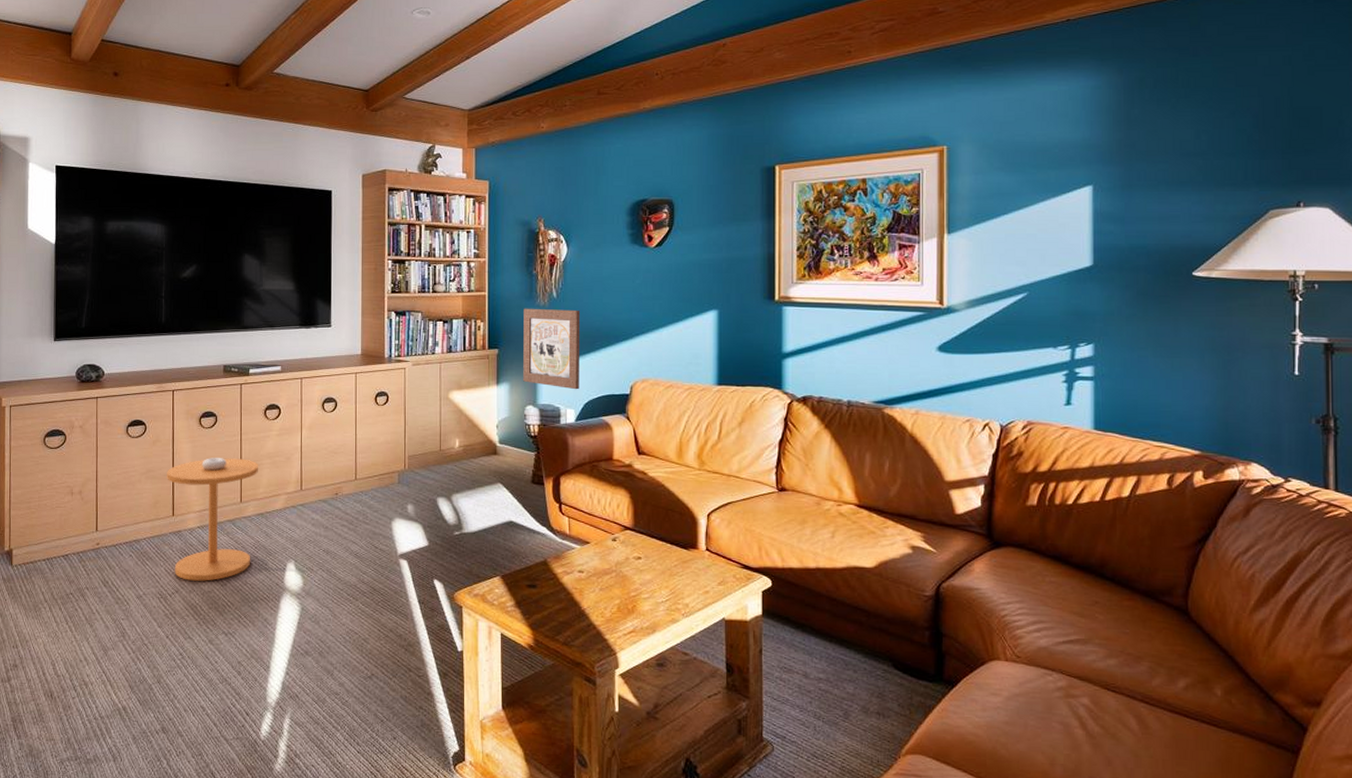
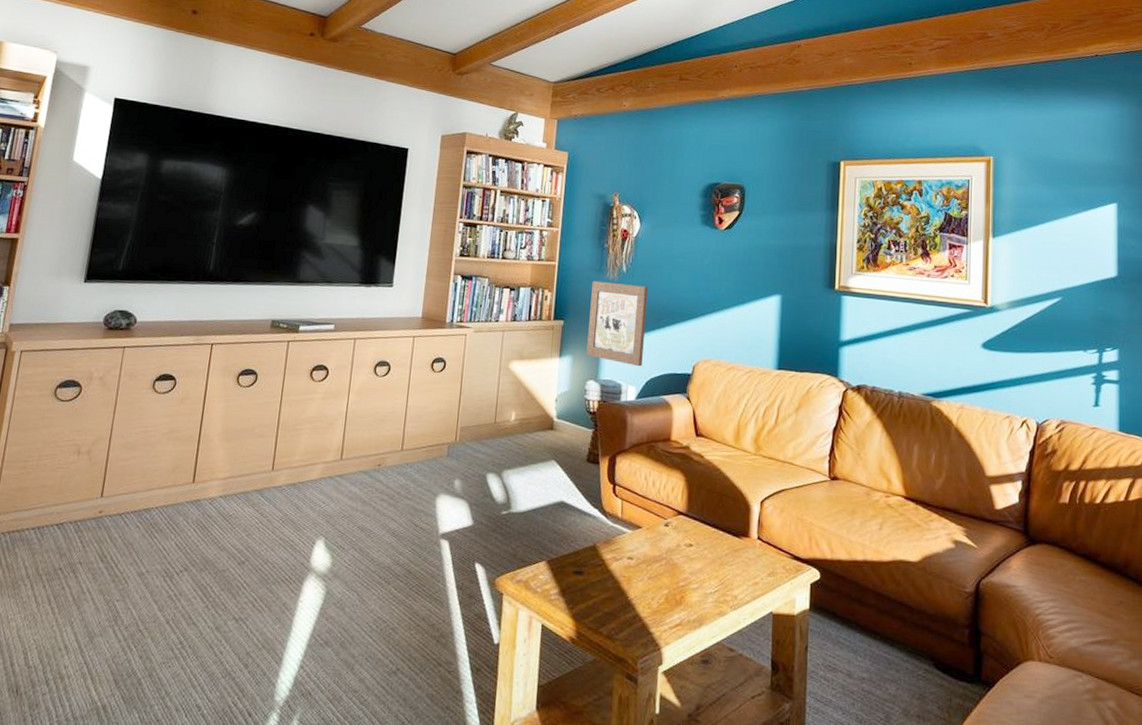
side table: present [167,458,258,581] -> none [186,419,297,559]

